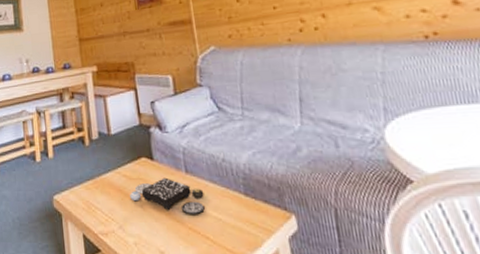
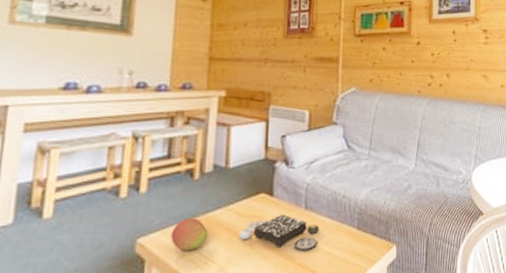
fruit: none [76,179,105,209] -> present [170,218,208,251]

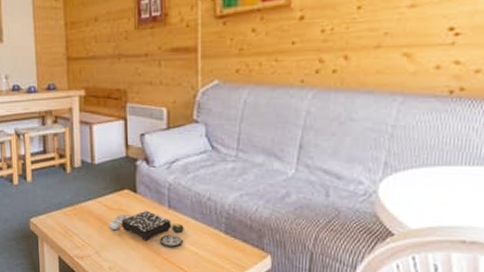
fruit: present [170,218,208,251] -> none [54,206,83,234]

